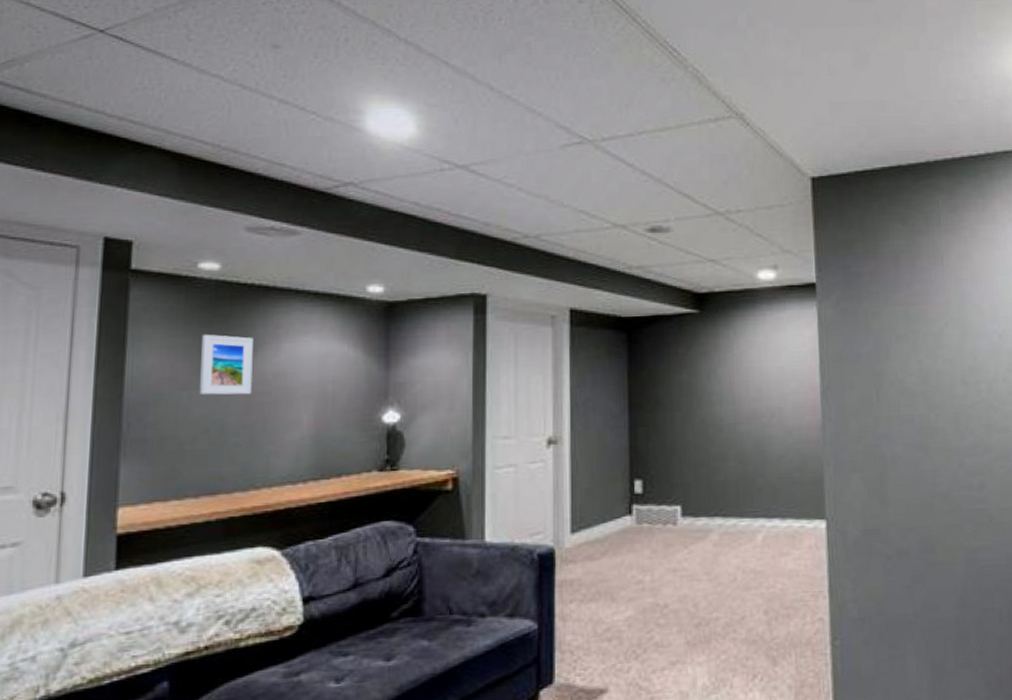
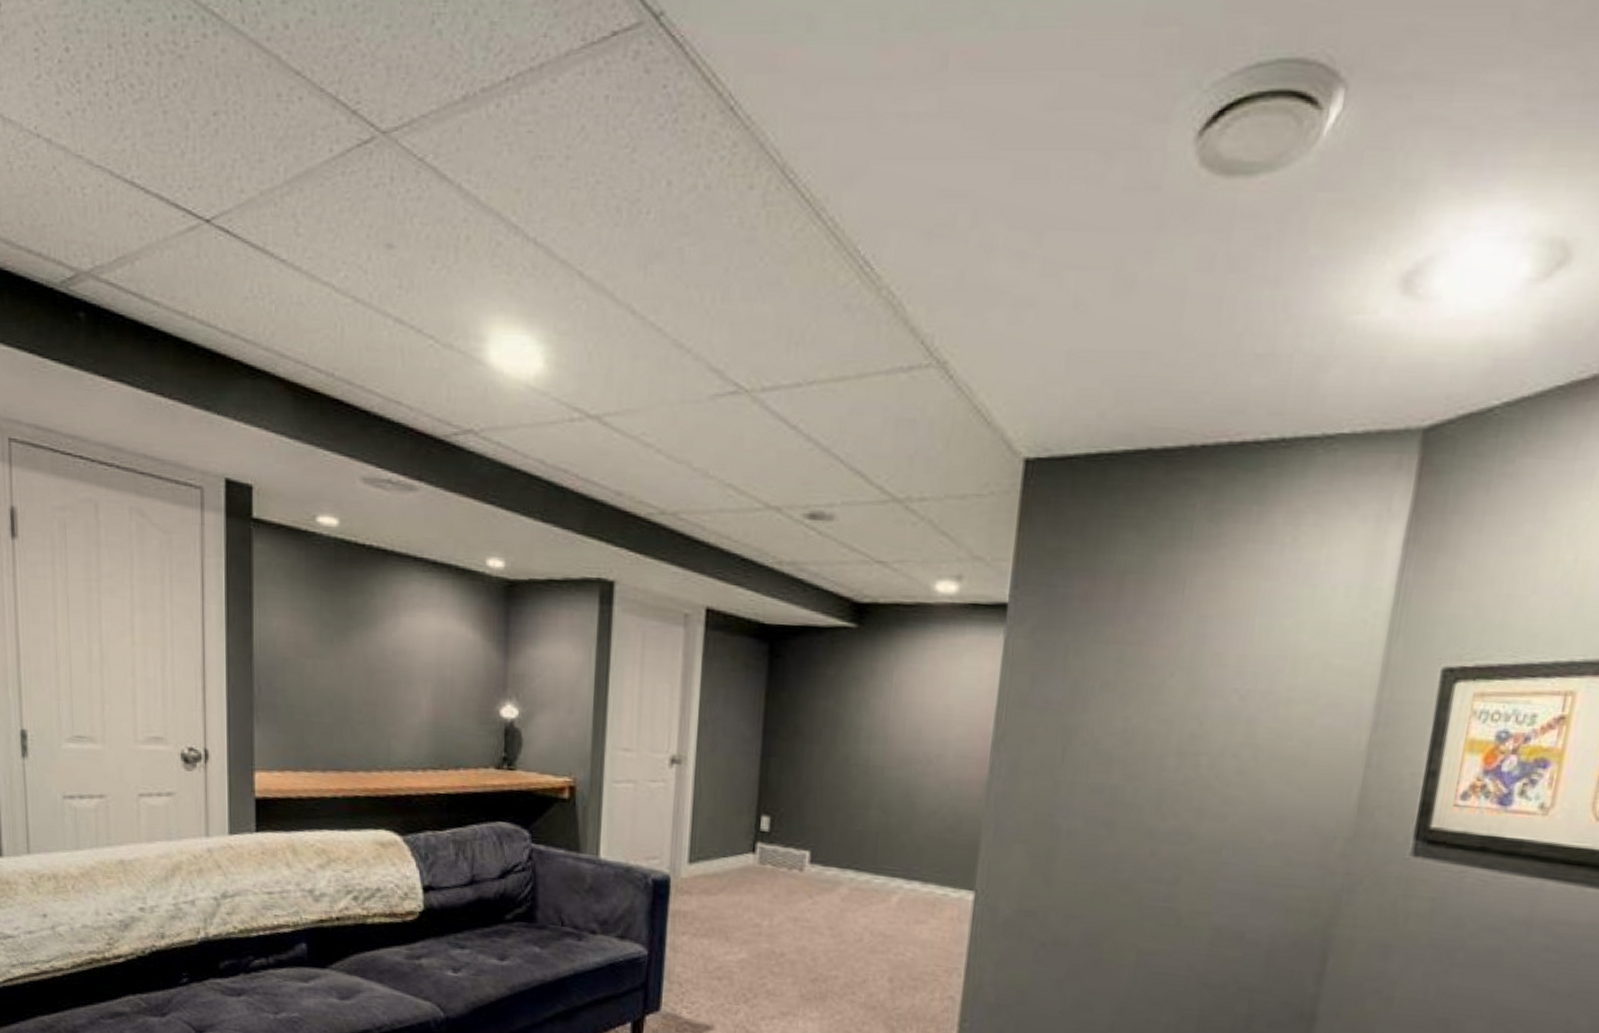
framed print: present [199,334,253,395] -> none [322,598,373,670]

